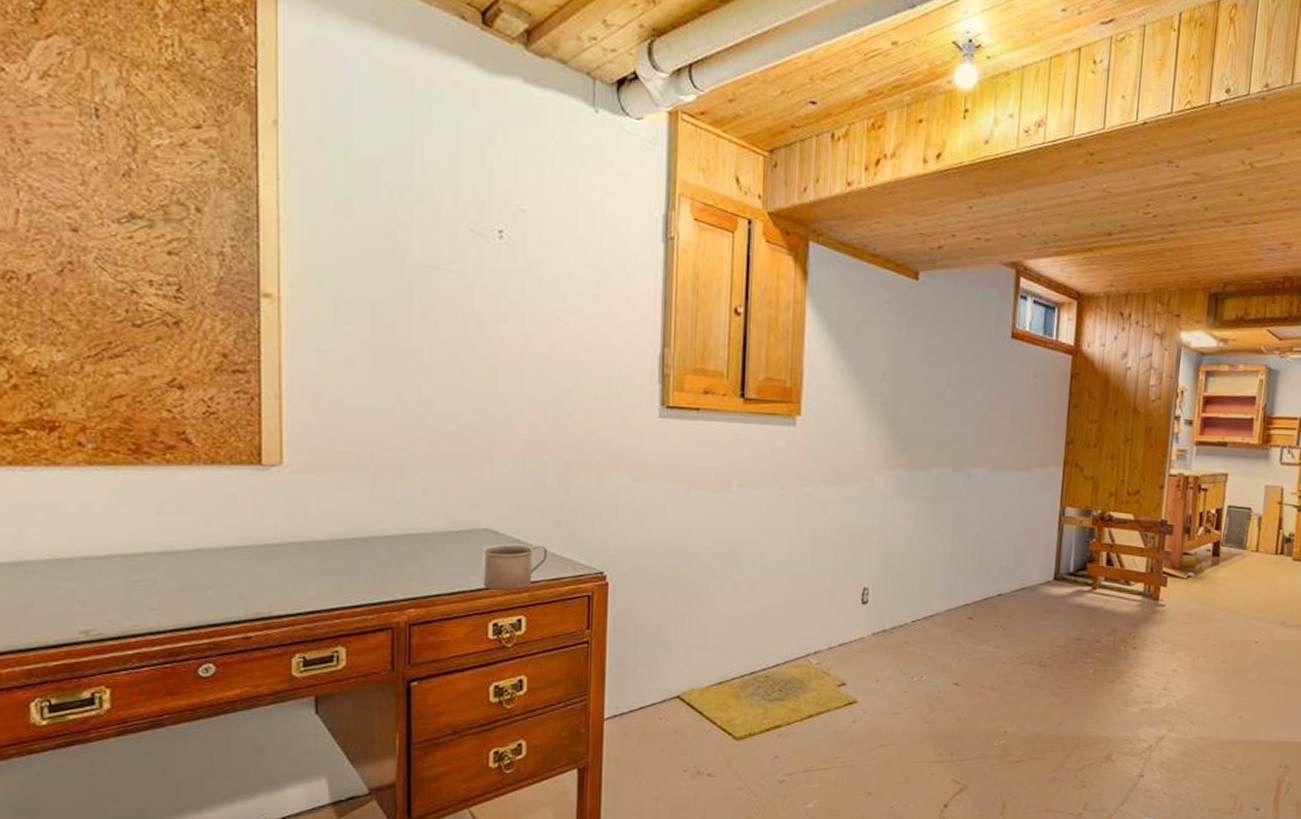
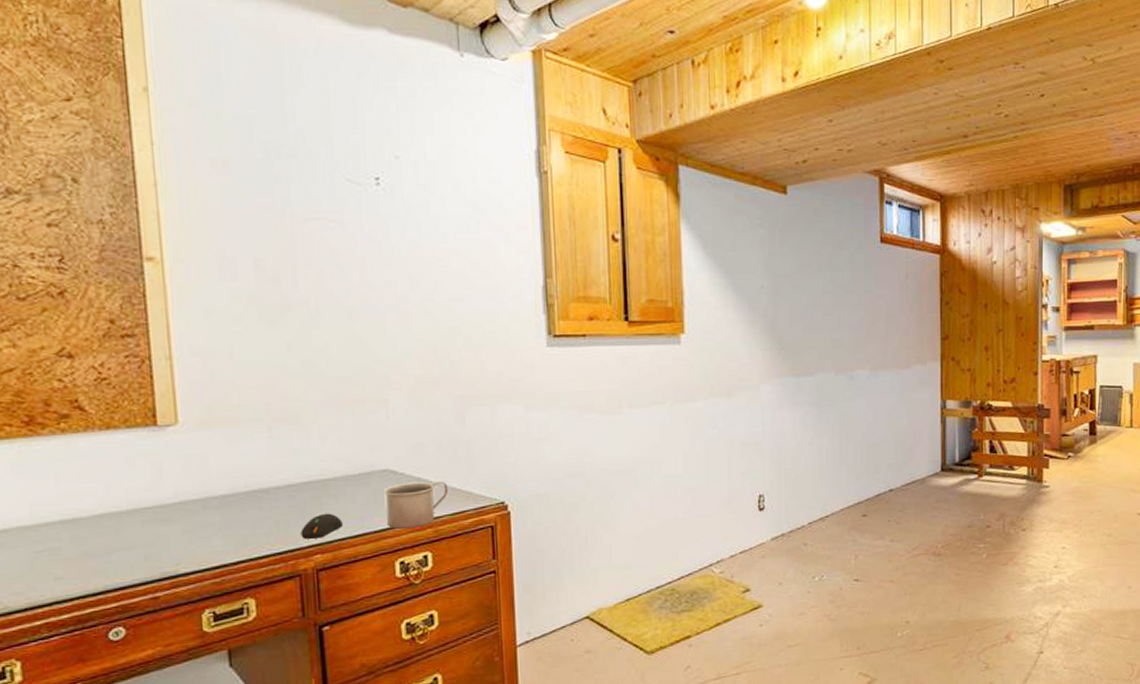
computer mouse: none [396,567,439,592] -> present [300,513,343,539]

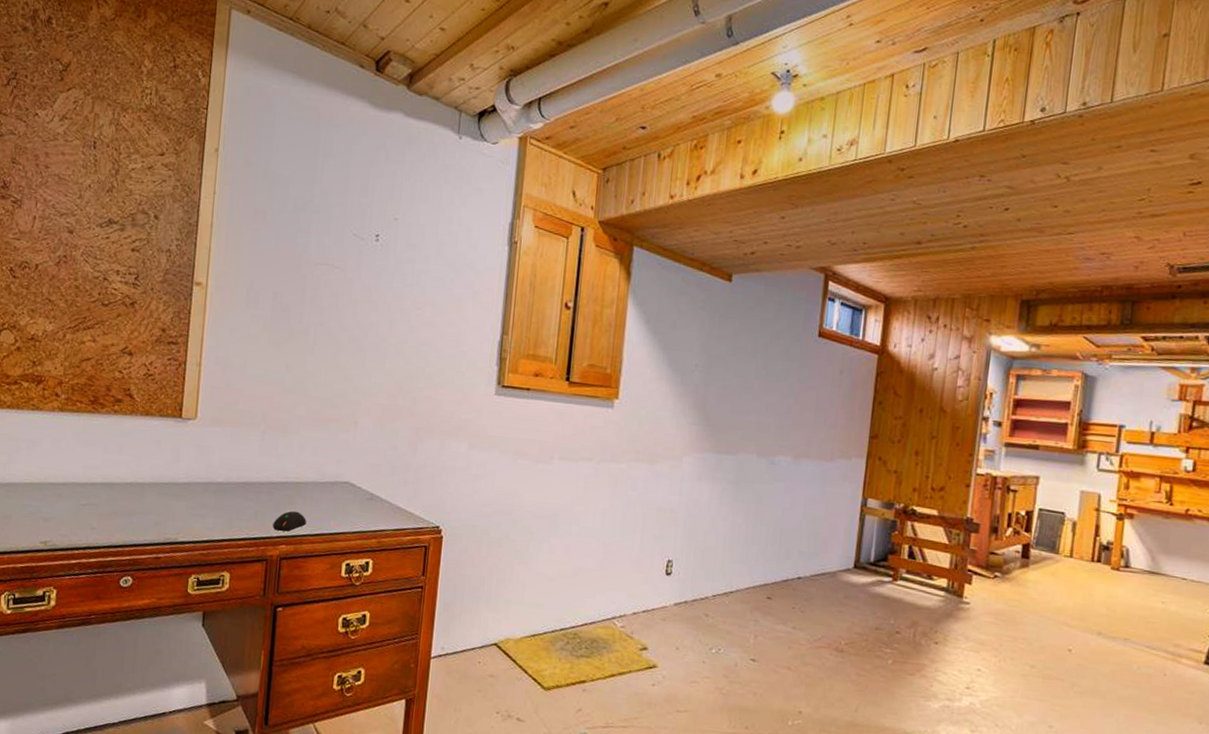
mug: present [384,481,449,530] -> none [341,496,395,537]

